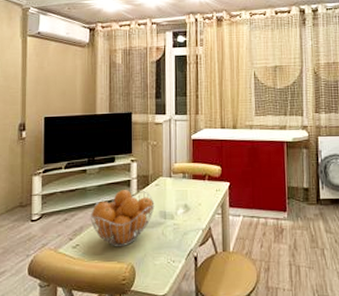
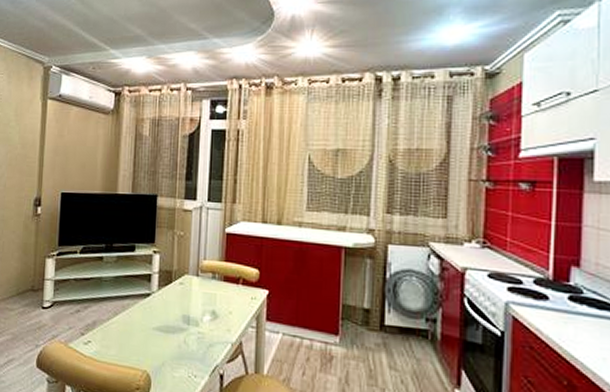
fruit basket: present [90,190,155,247] -> none [104,285,177,351]

